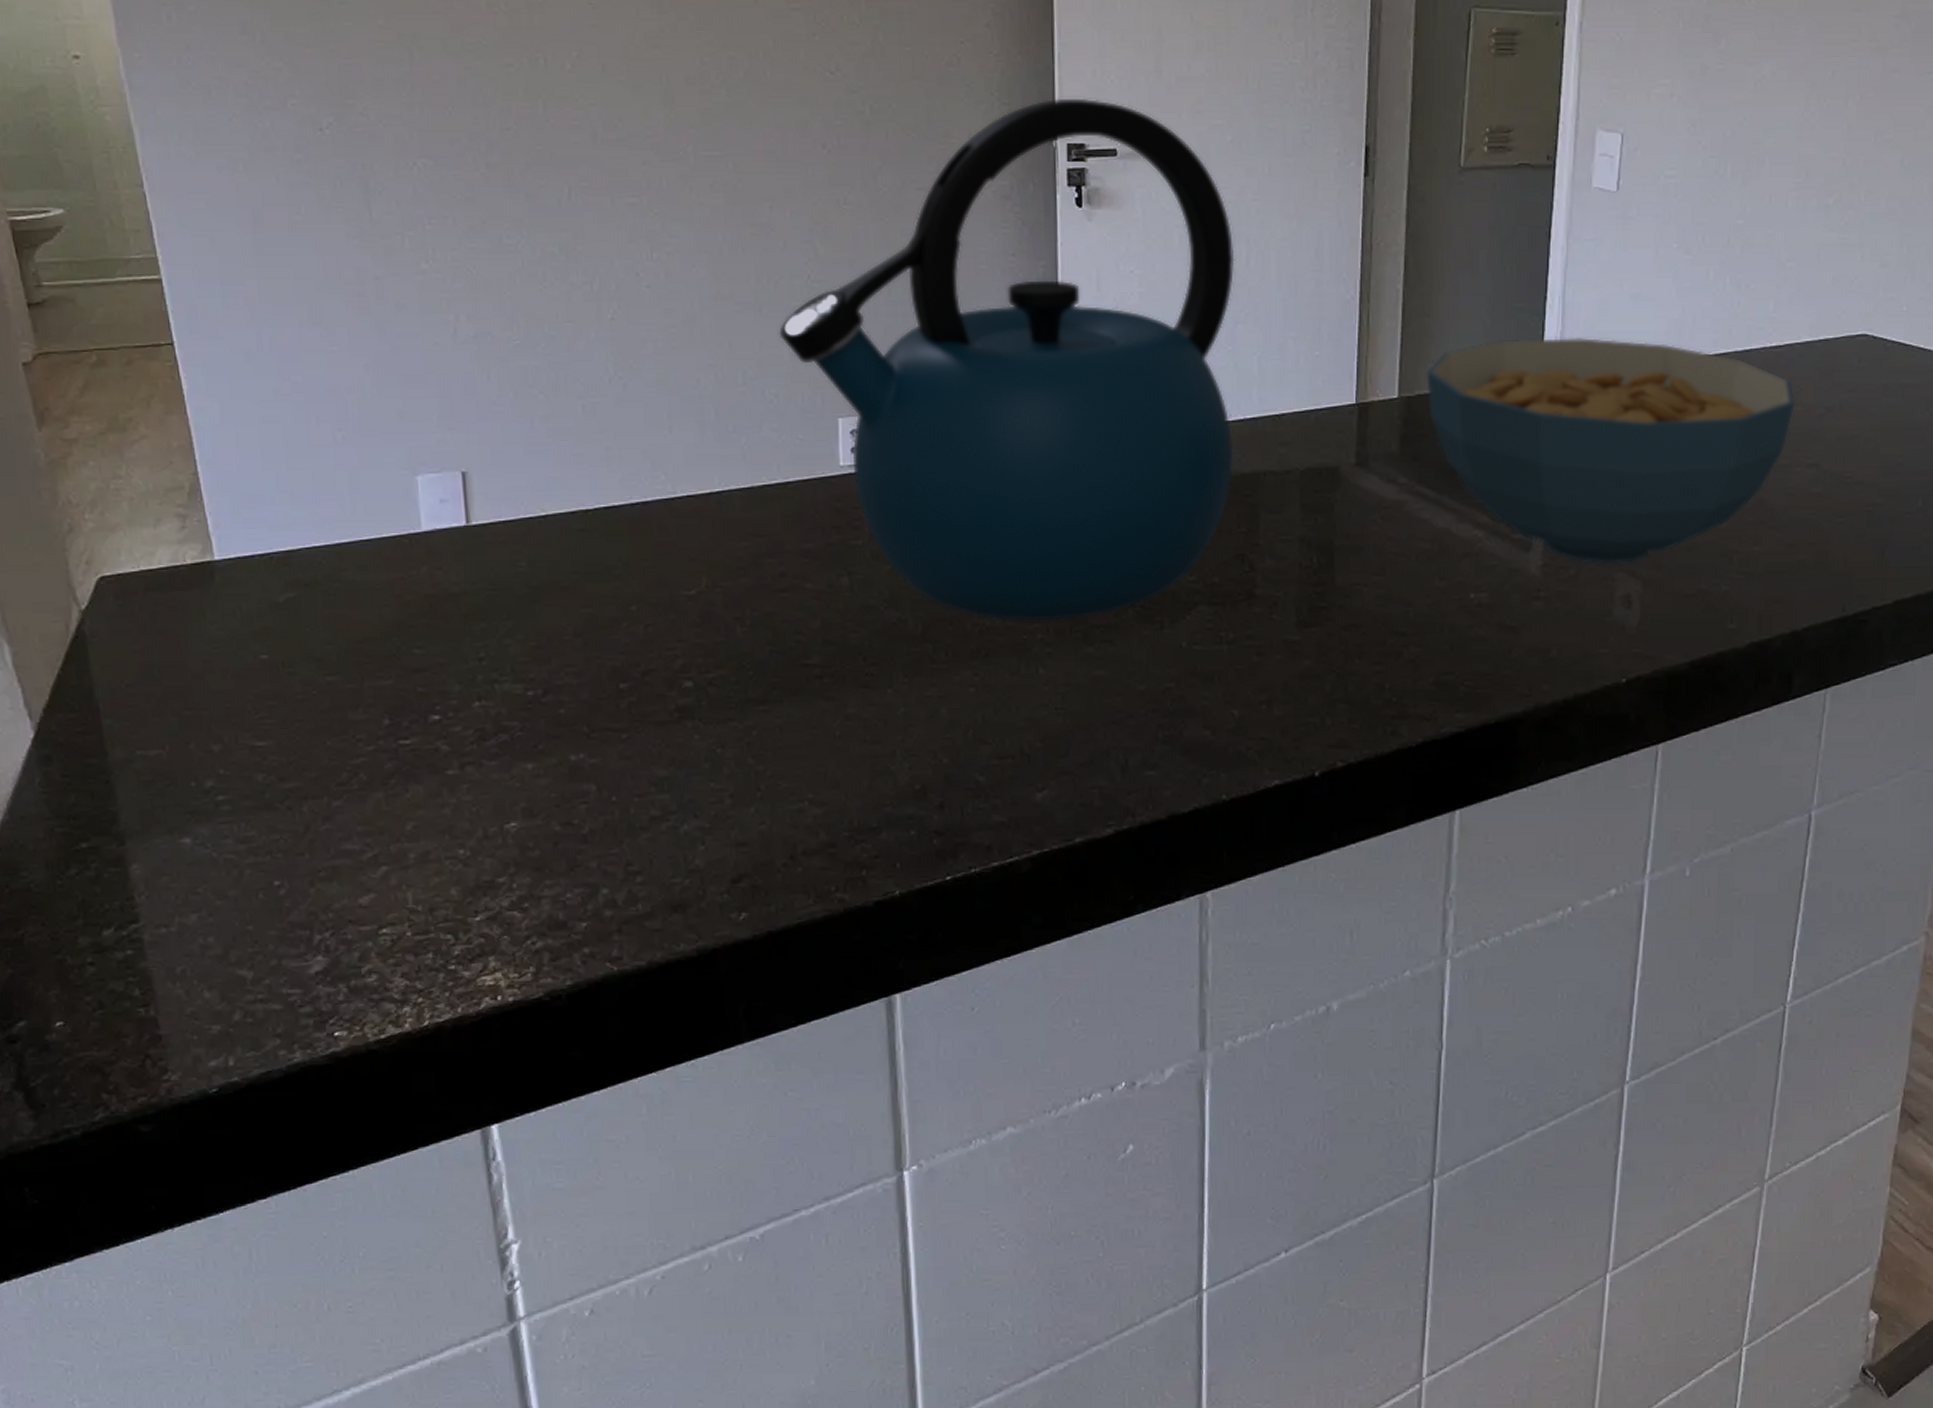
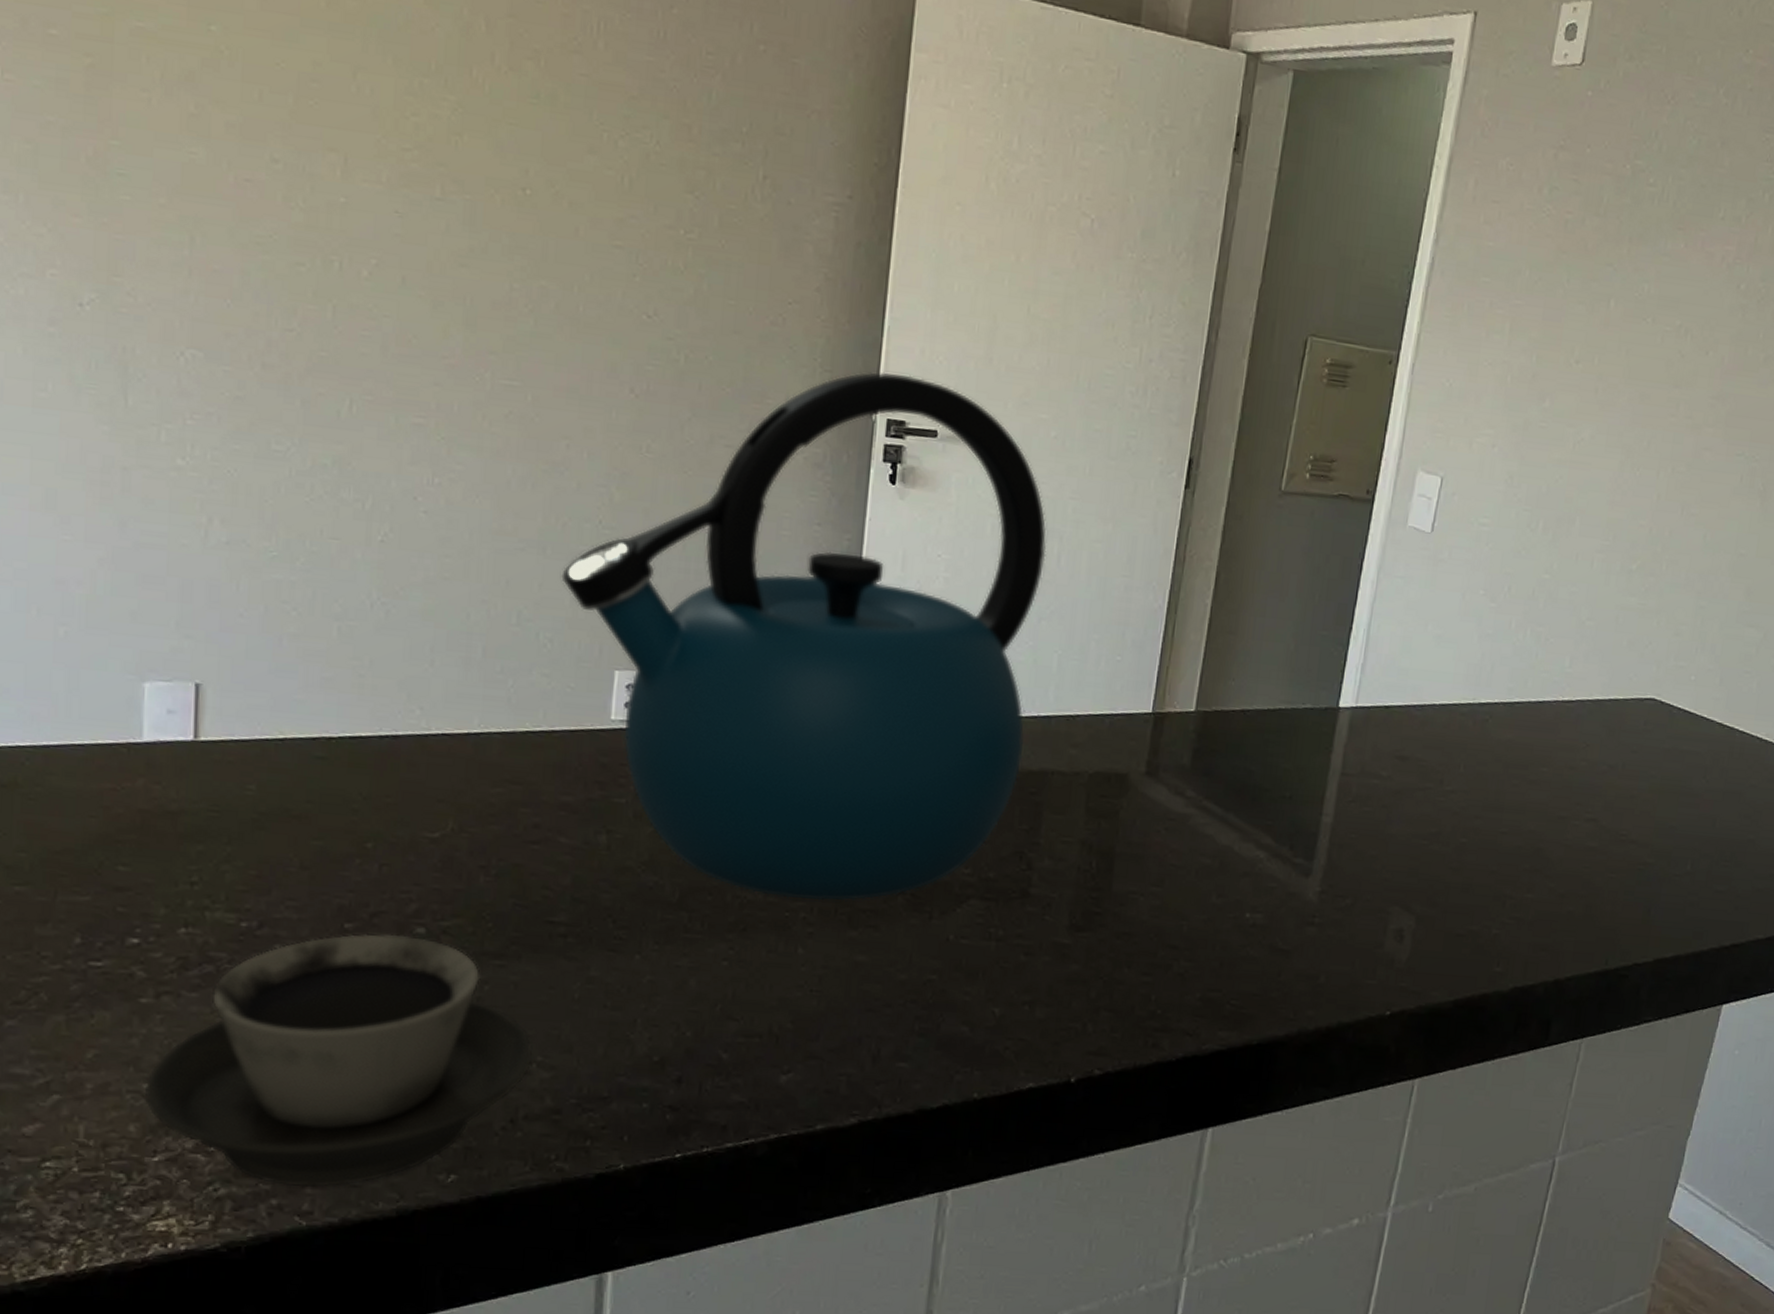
cup: none [460,691,805,934] -> present [144,933,533,1187]
cereal bowl: present [1426,338,1795,565] -> none [1224,665,1581,898]

